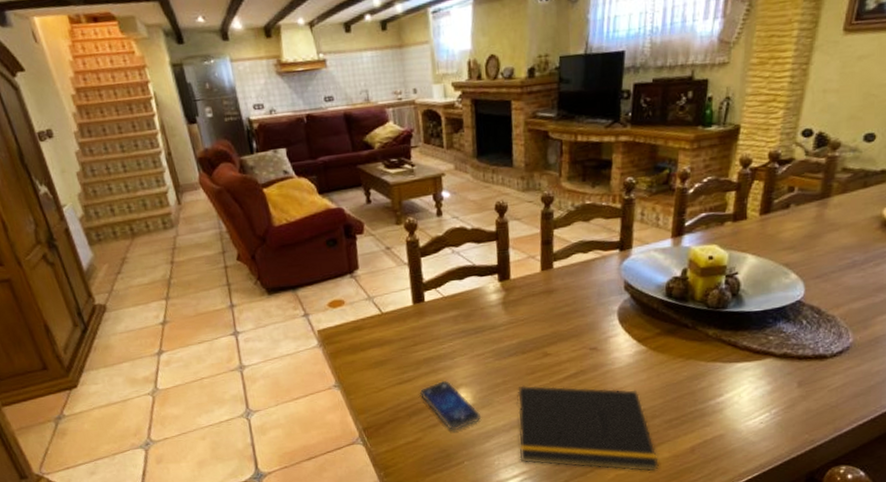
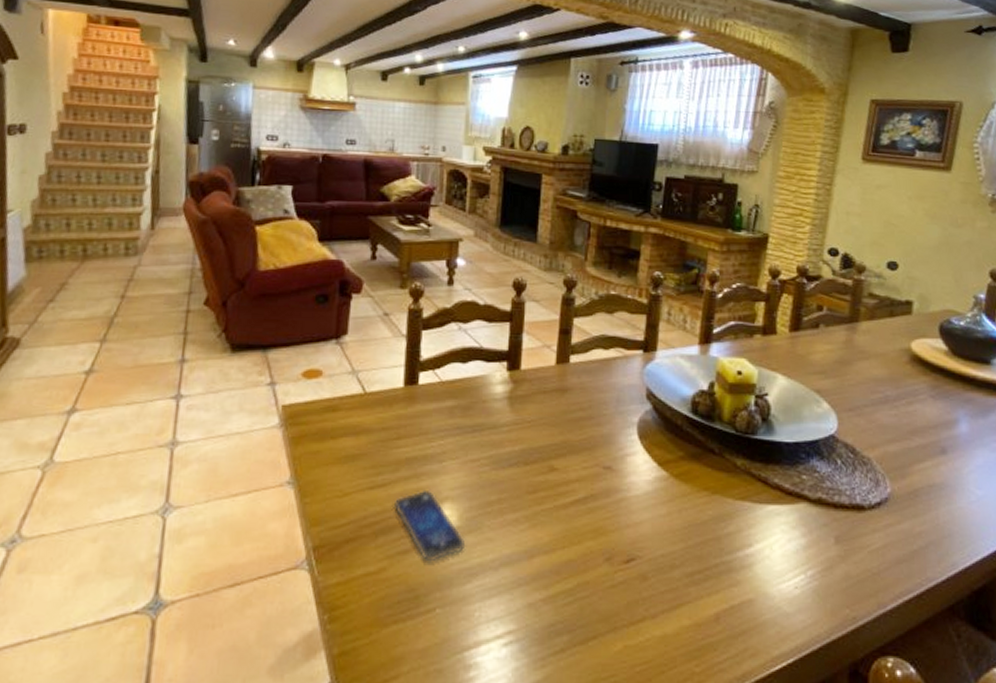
notepad: present [516,385,659,471] -> none [507,507,677,645]

